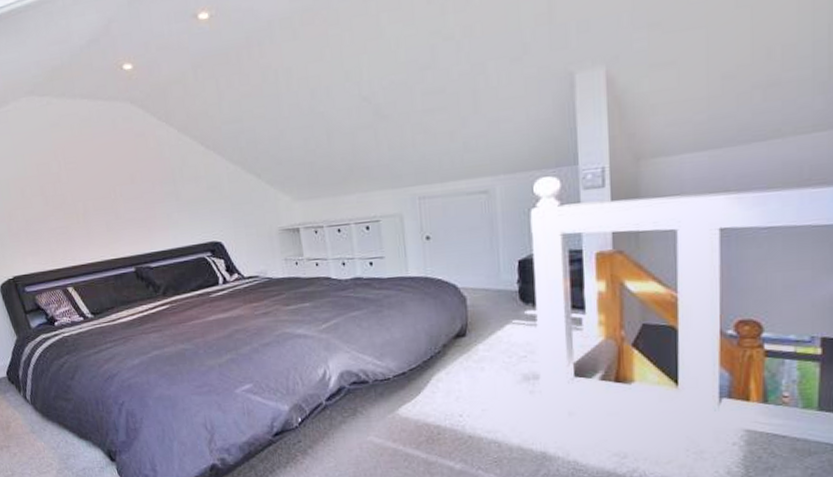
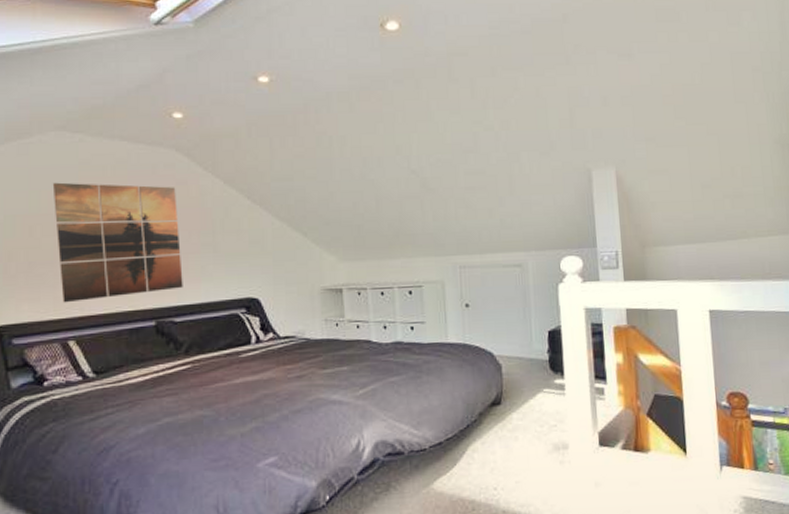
wall art: none [32,140,154,255] -> present [52,182,183,303]

